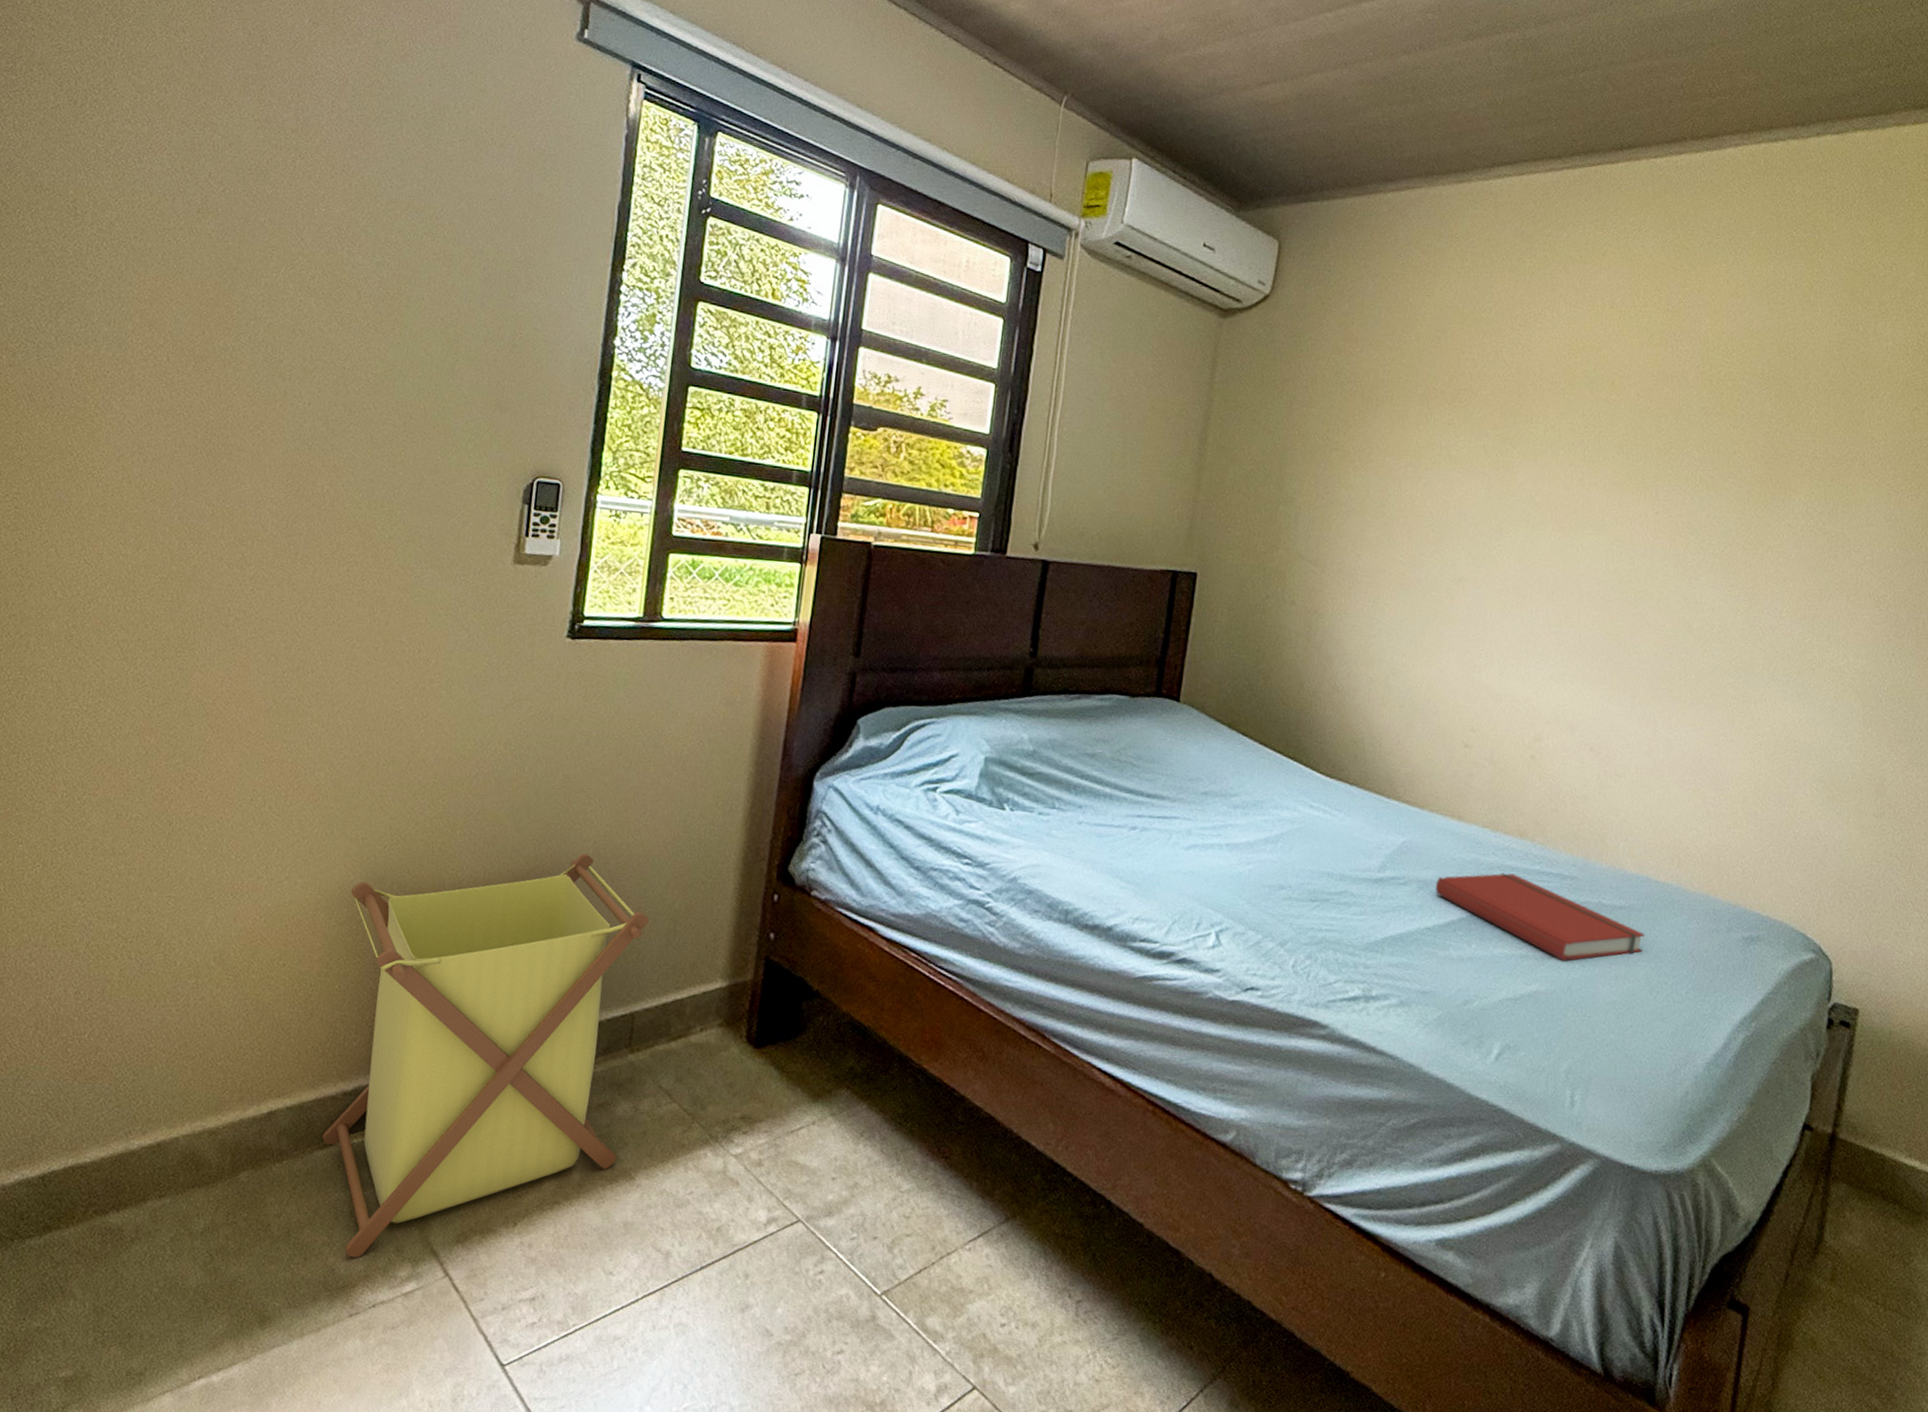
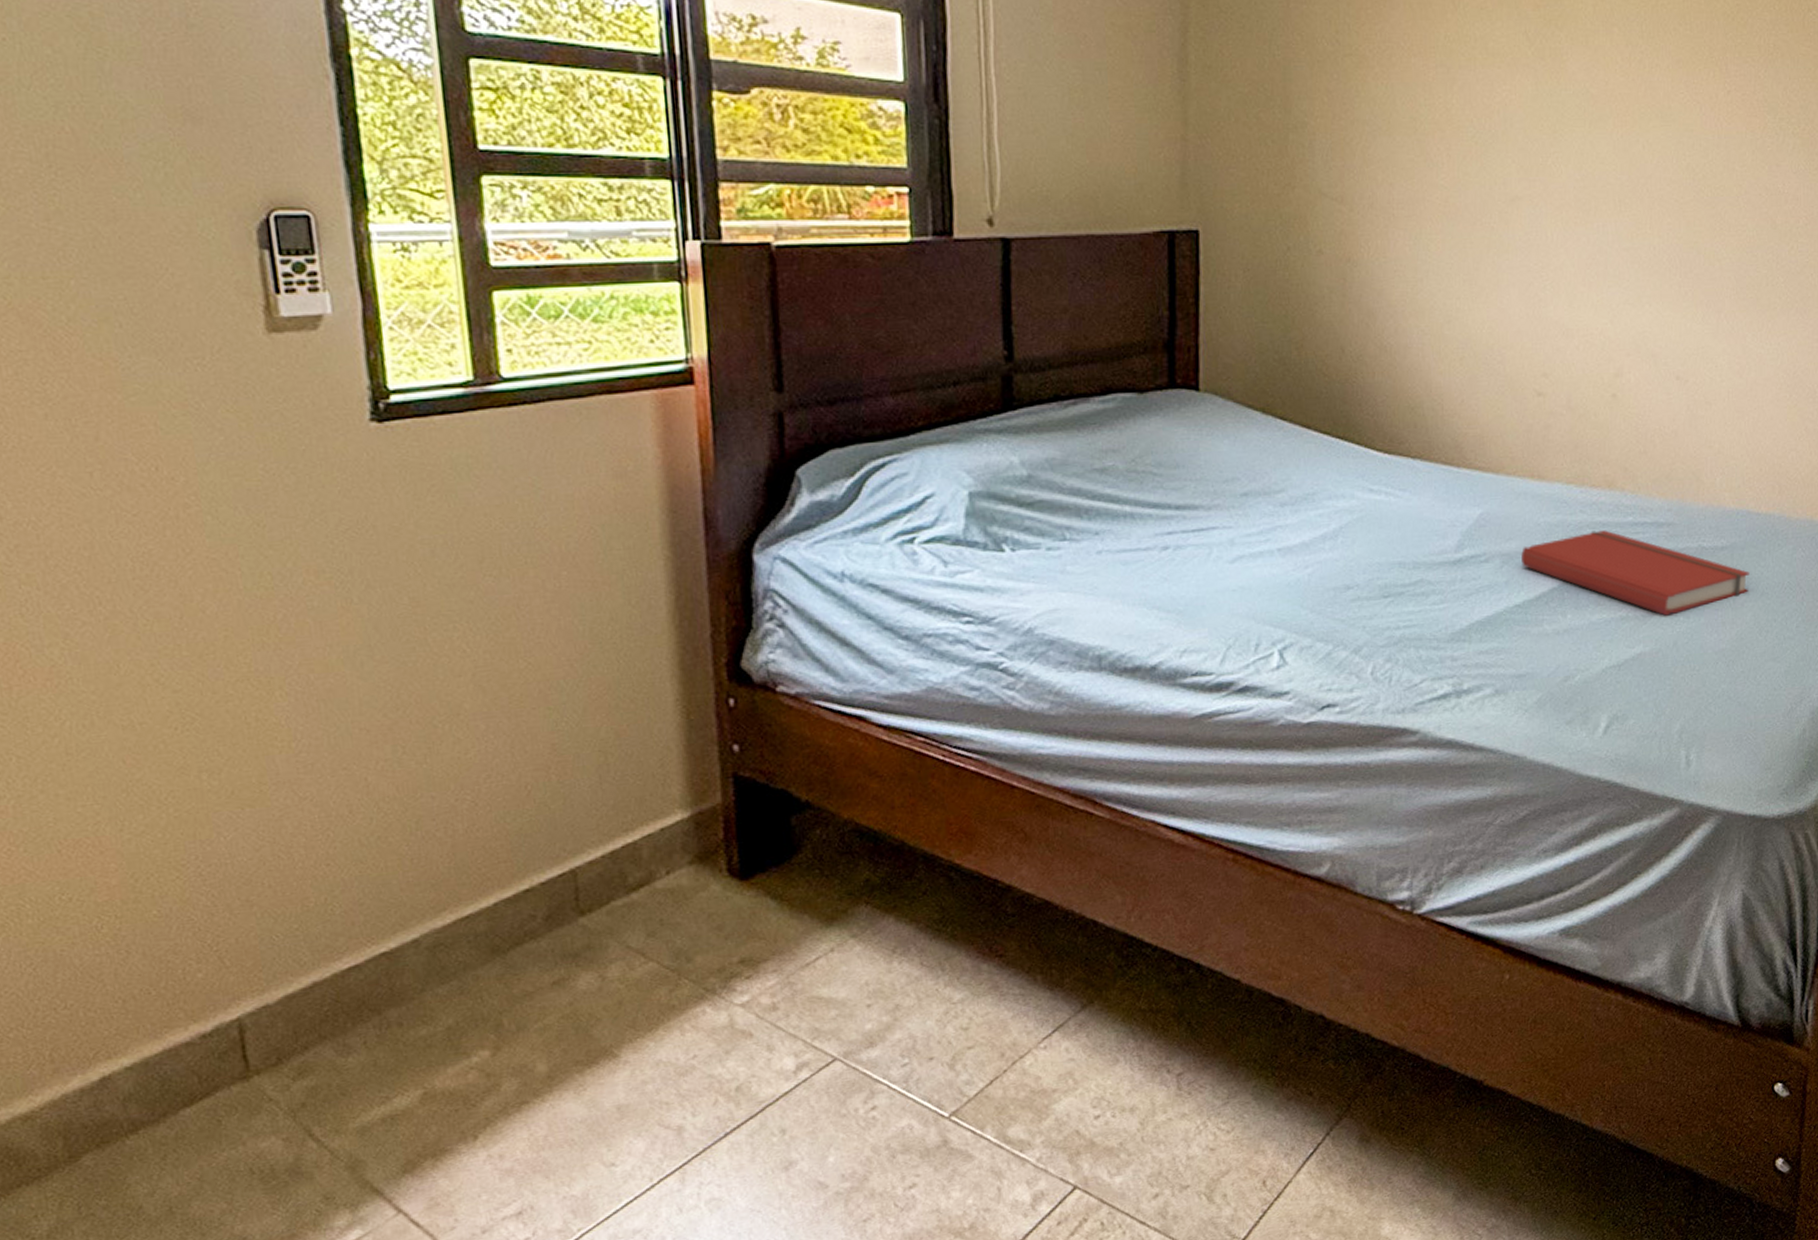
laundry basket: present [322,853,649,1258] -> none [140,691,591,1220]

